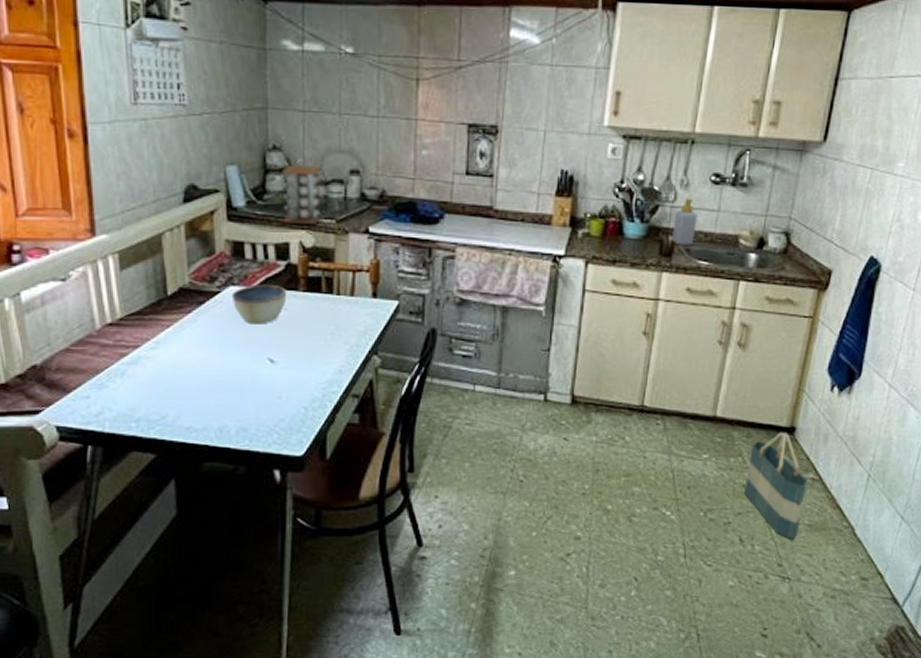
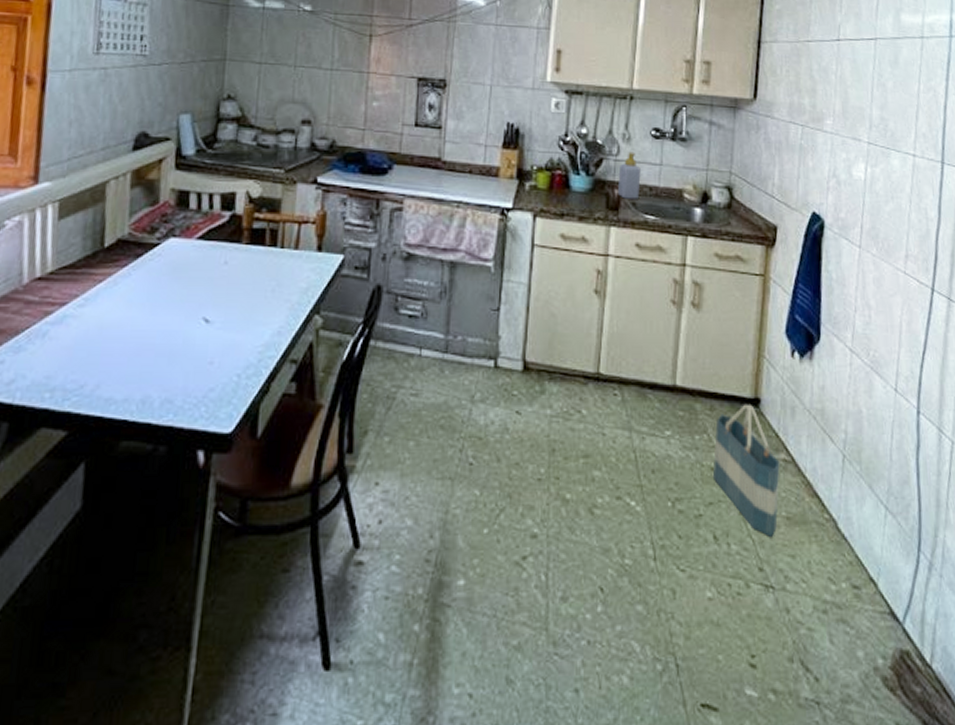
bowl: present [231,284,287,325] -> none [171,236,230,280]
spice rack: present [282,160,321,225] -> none [232,109,274,174]

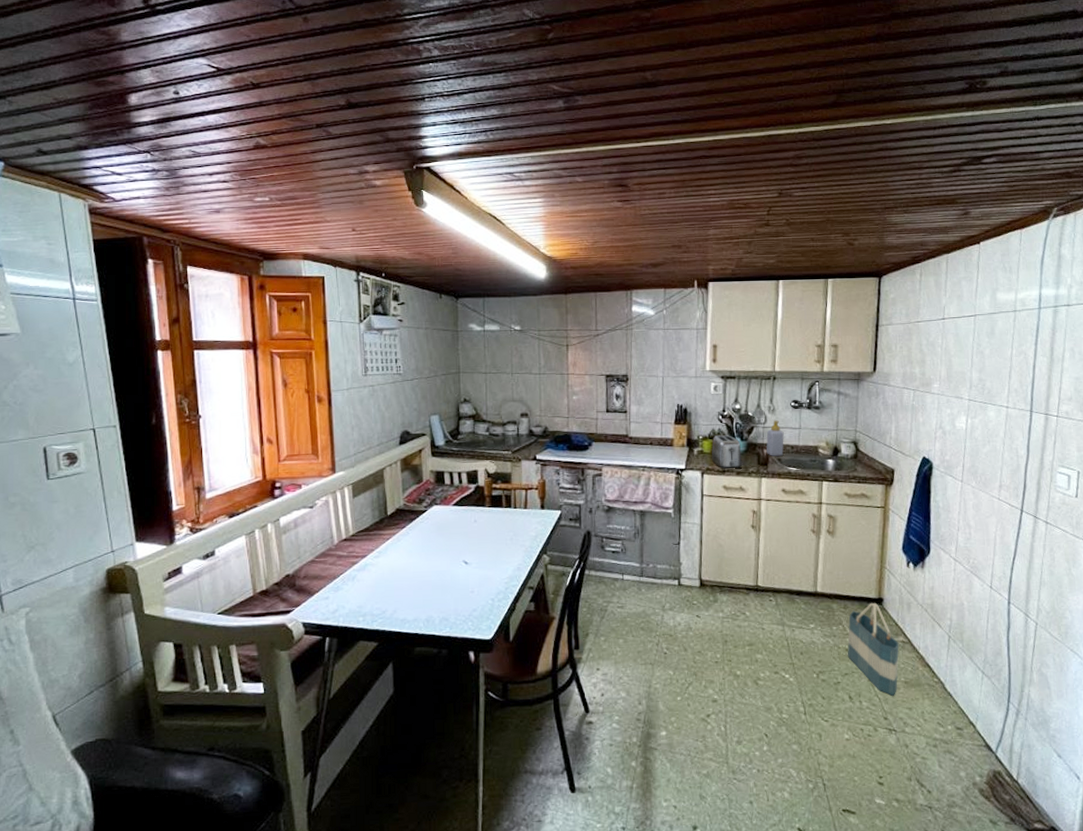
toaster: none [547,167,586,213] -> present [711,435,742,470]

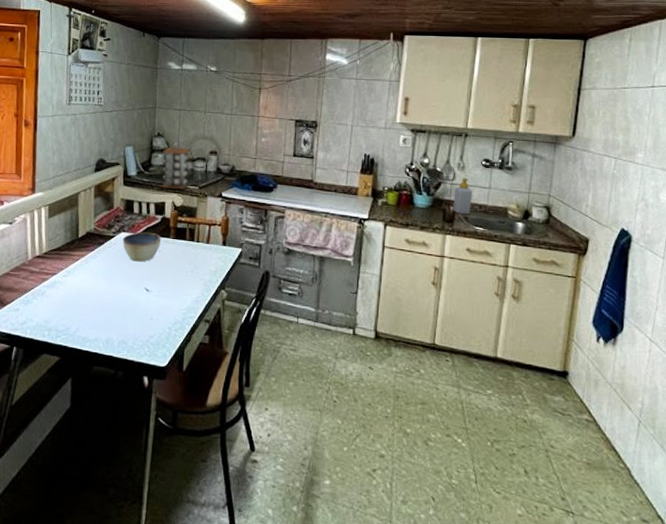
bowl: none [435,502,477,535] -> present [122,232,162,262]
spice rack: none [471,408,501,457] -> present [162,143,190,190]
toaster: present [711,435,742,470] -> none [395,188,427,224]
tote bag: present [847,602,899,697] -> none [525,375,583,477]

